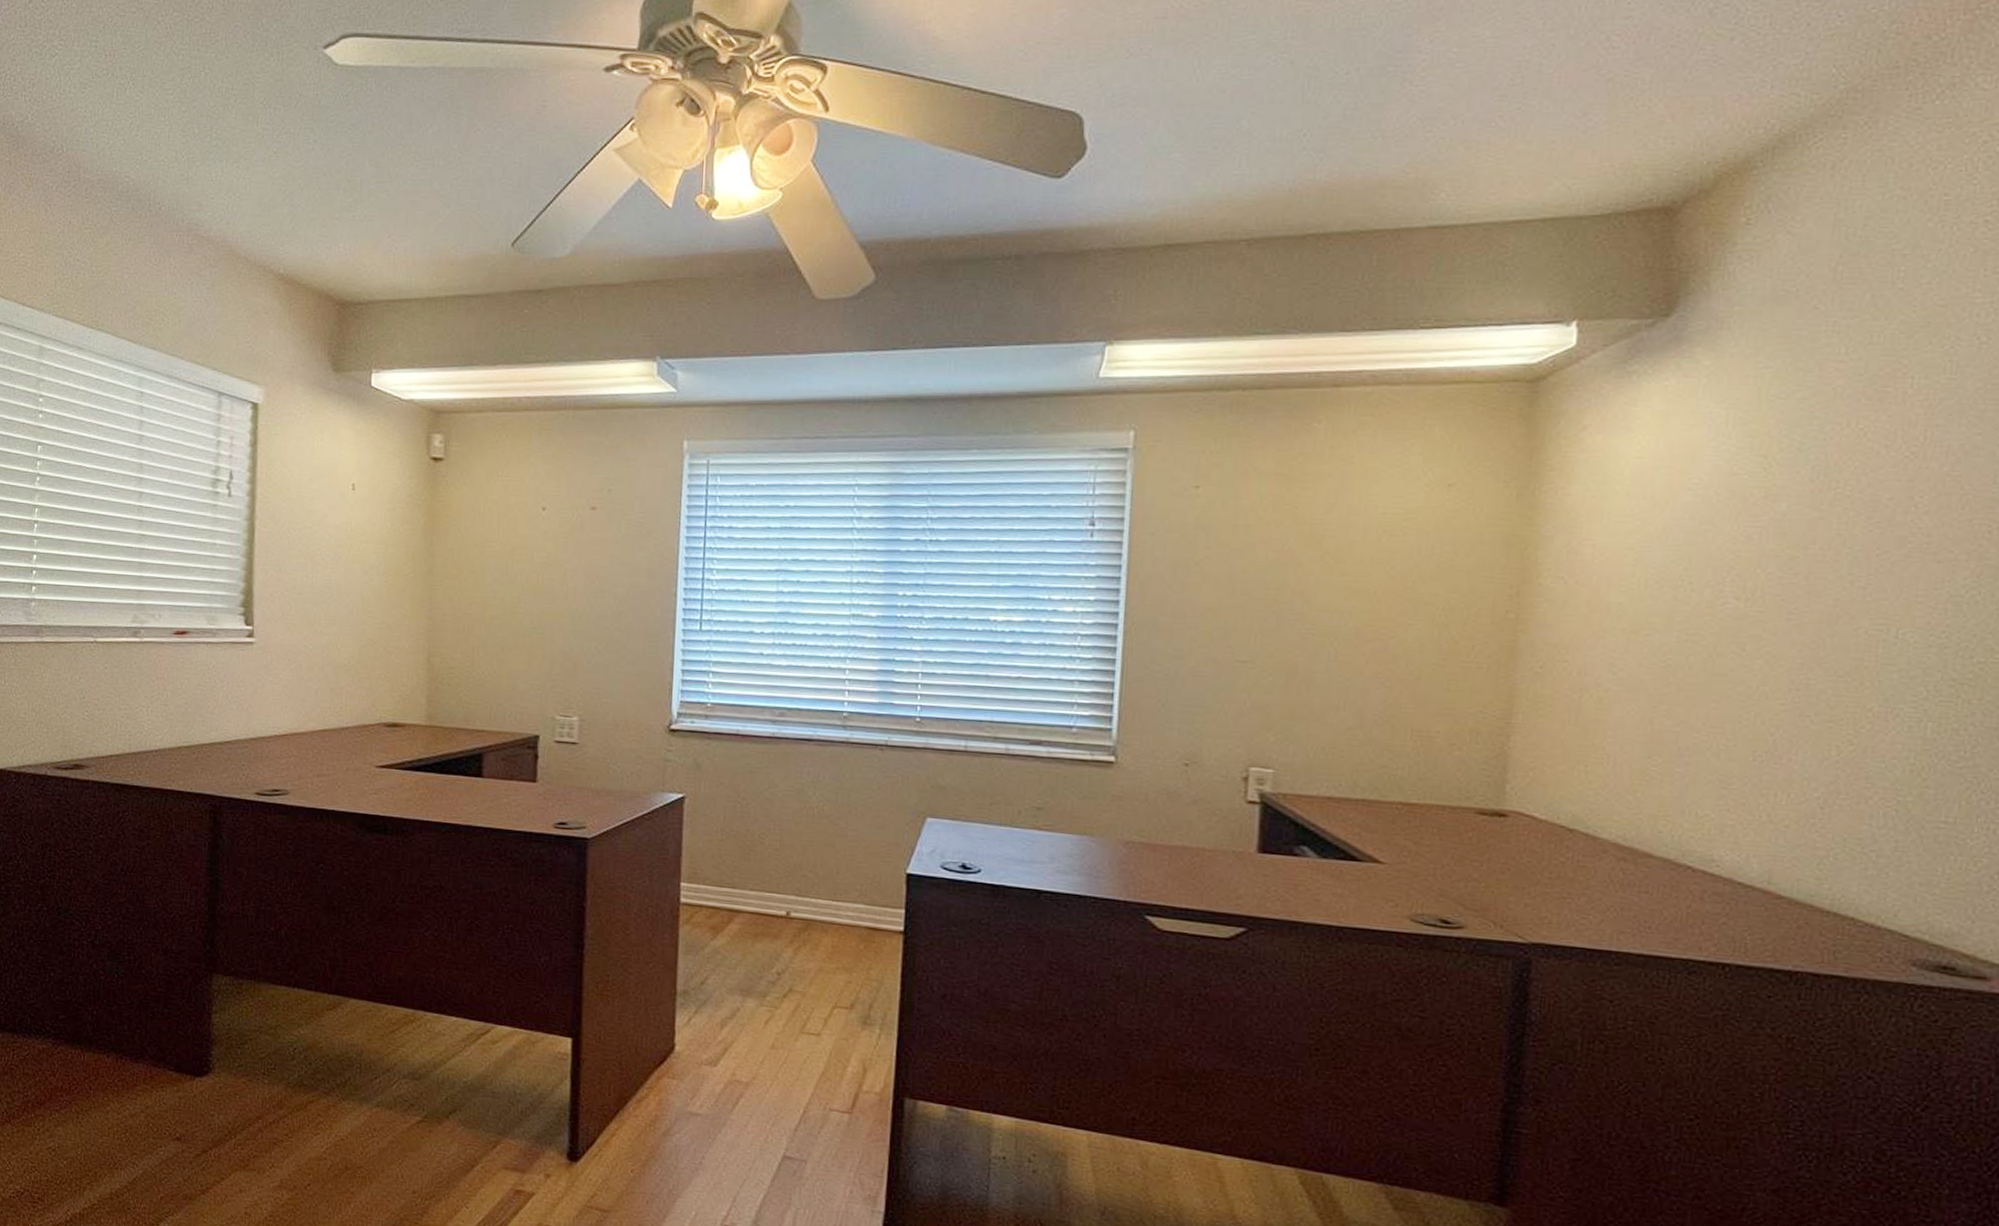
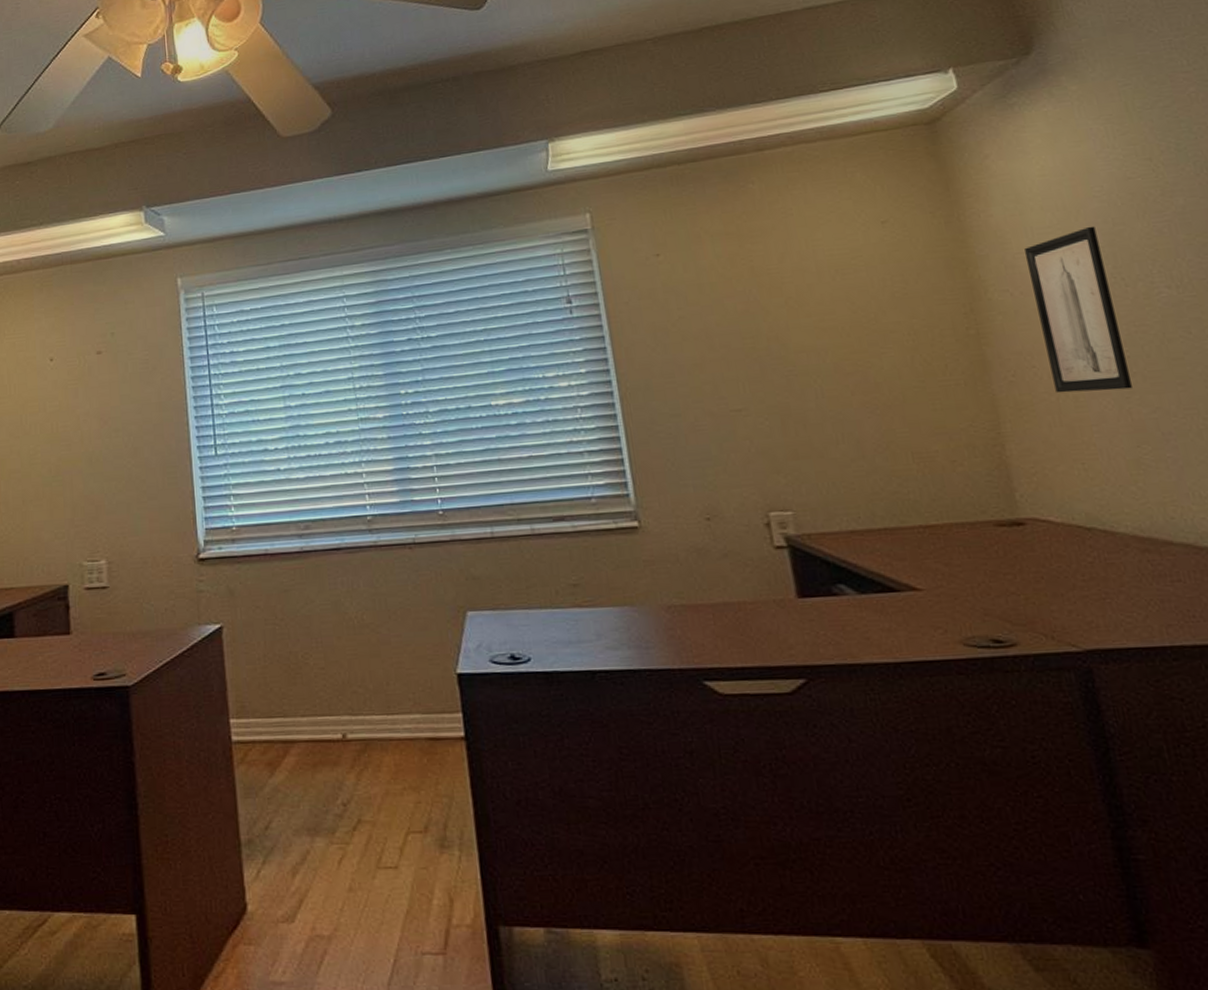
wall art: none [1581,521,1679,698] -> present [1024,226,1132,393]

